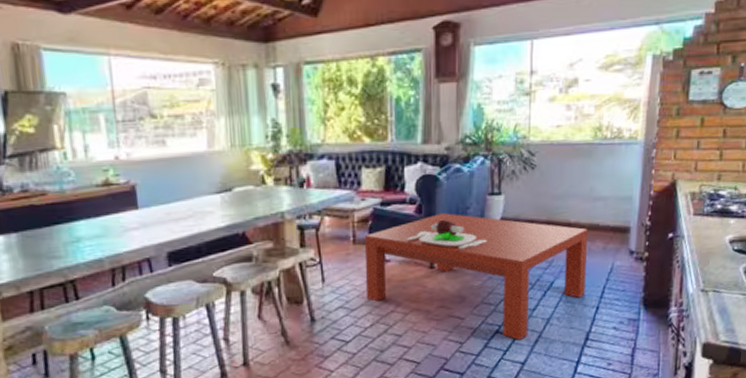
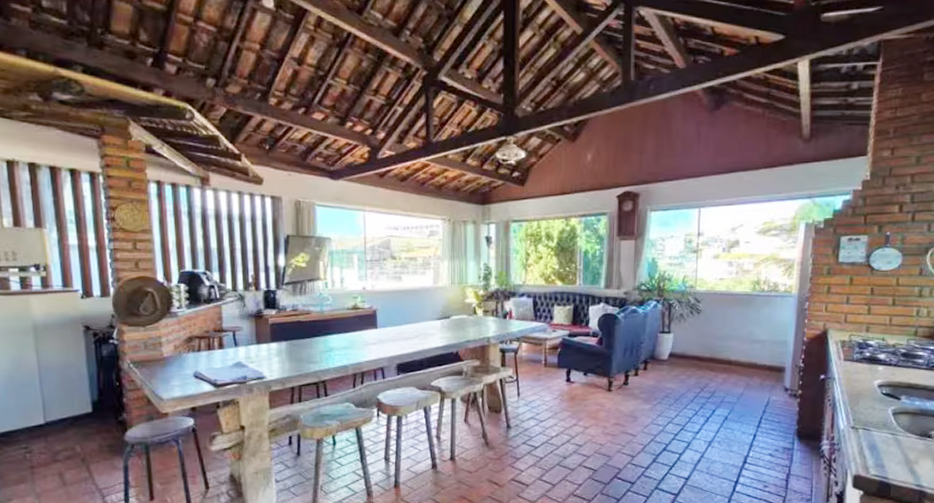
coffee table: present [364,213,587,341] -> none [553,346,746,459]

